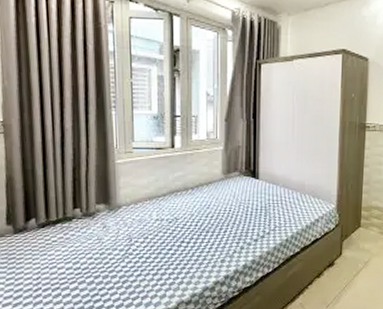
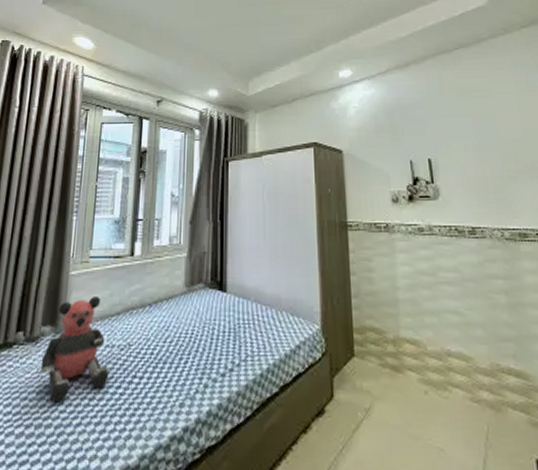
bear: none [100,180,161,261] -> present [40,295,110,403]

